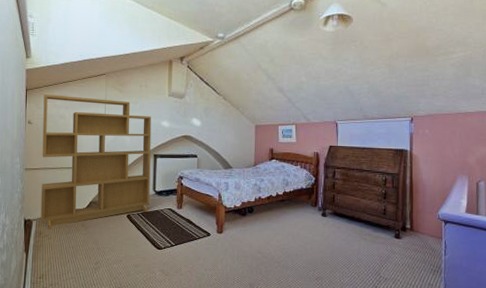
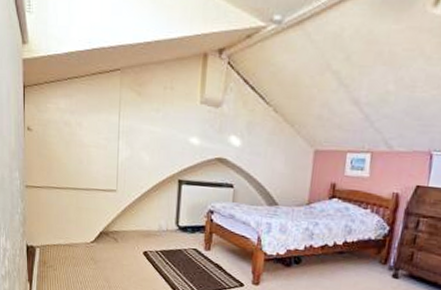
bookshelf: present [40,94,152,229] -> none [44,93,178,260]

